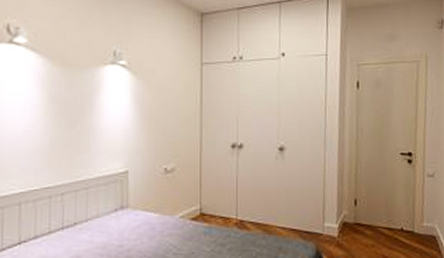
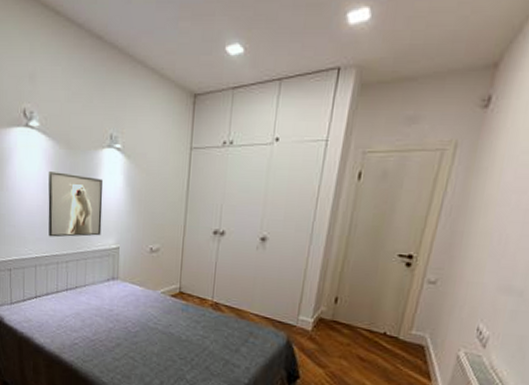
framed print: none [37,90,107,167] -> present [48,170,103,237]

